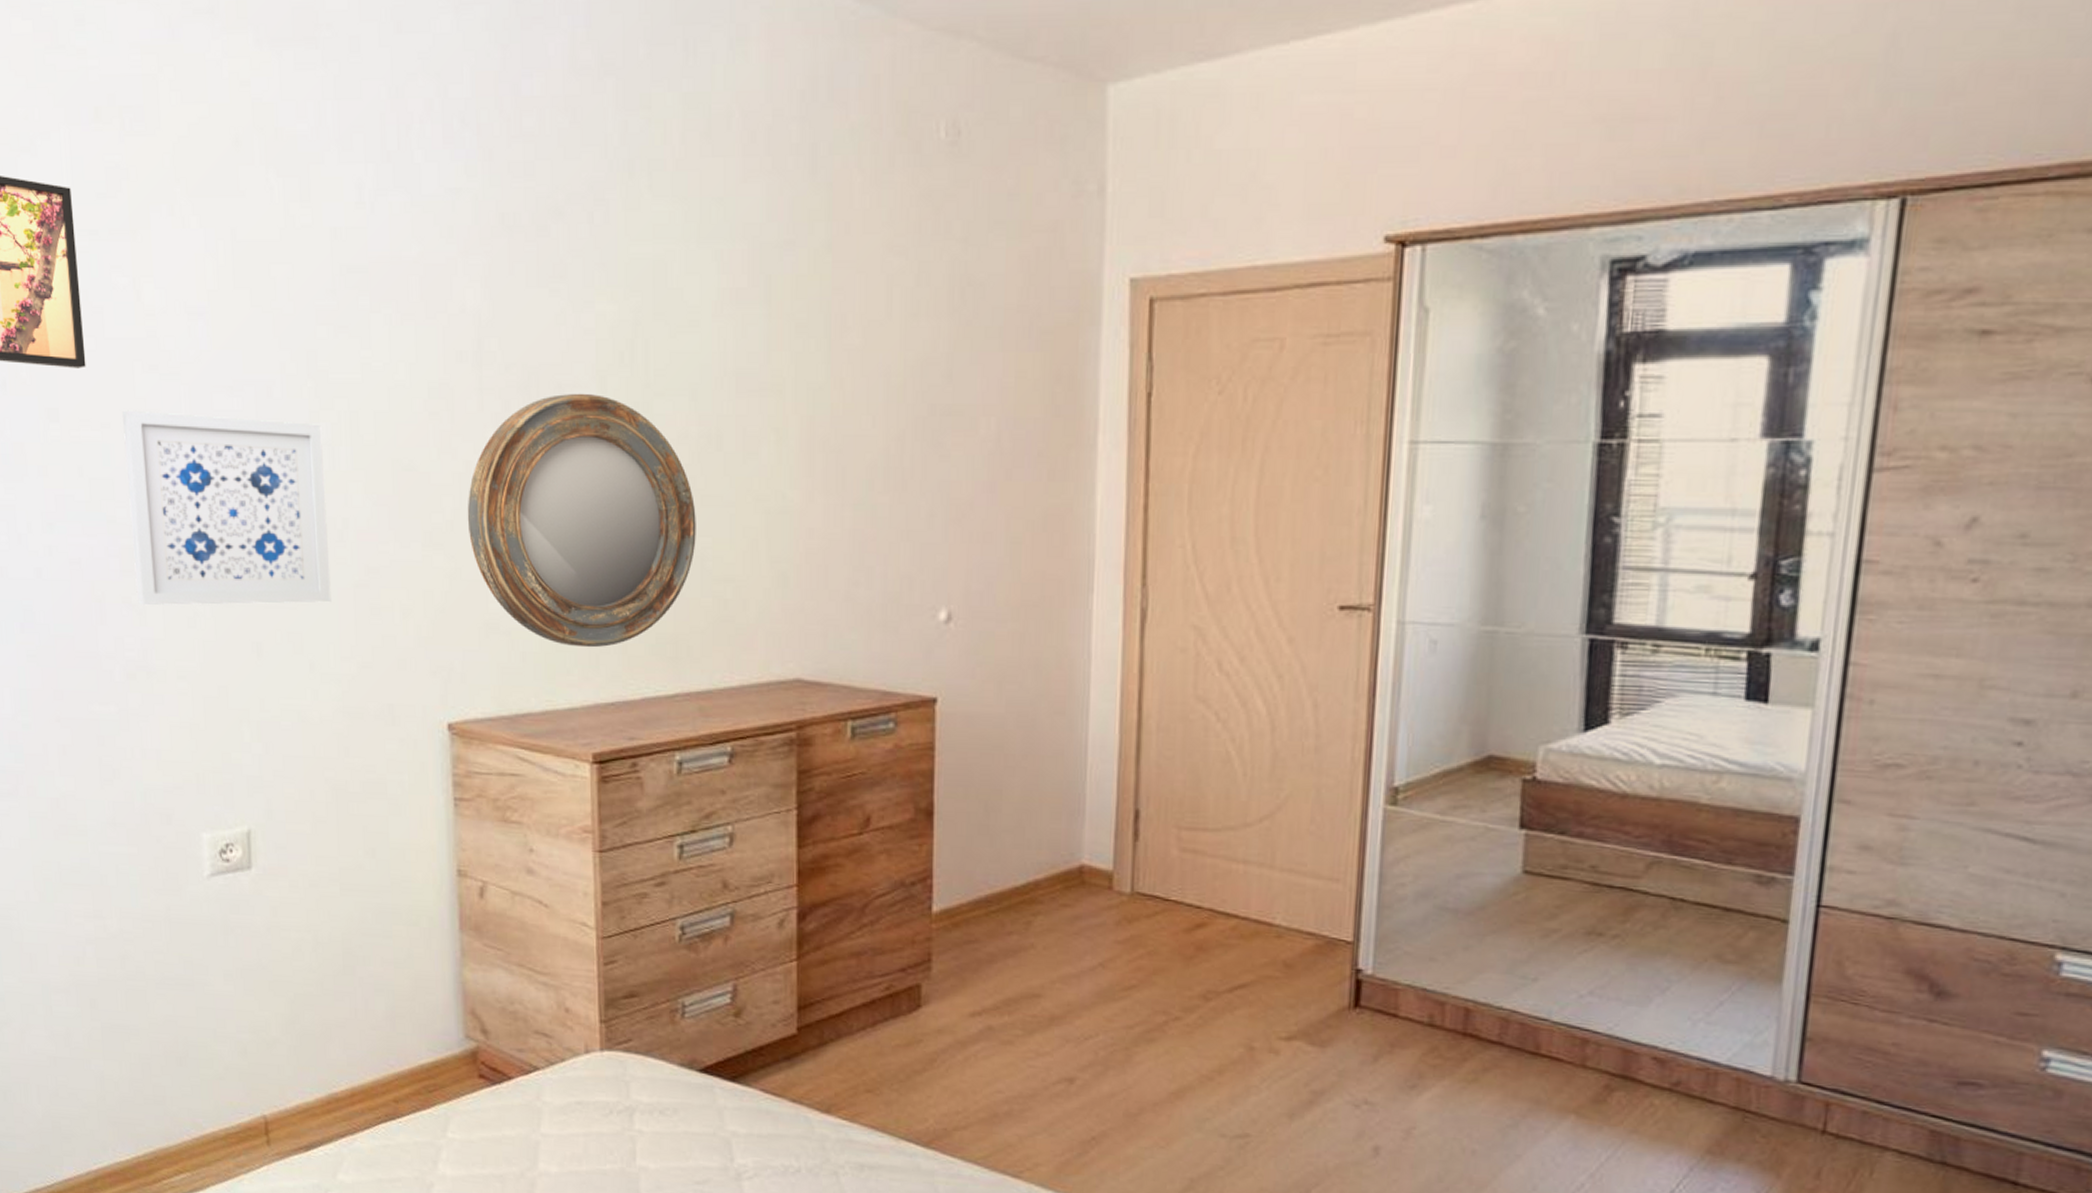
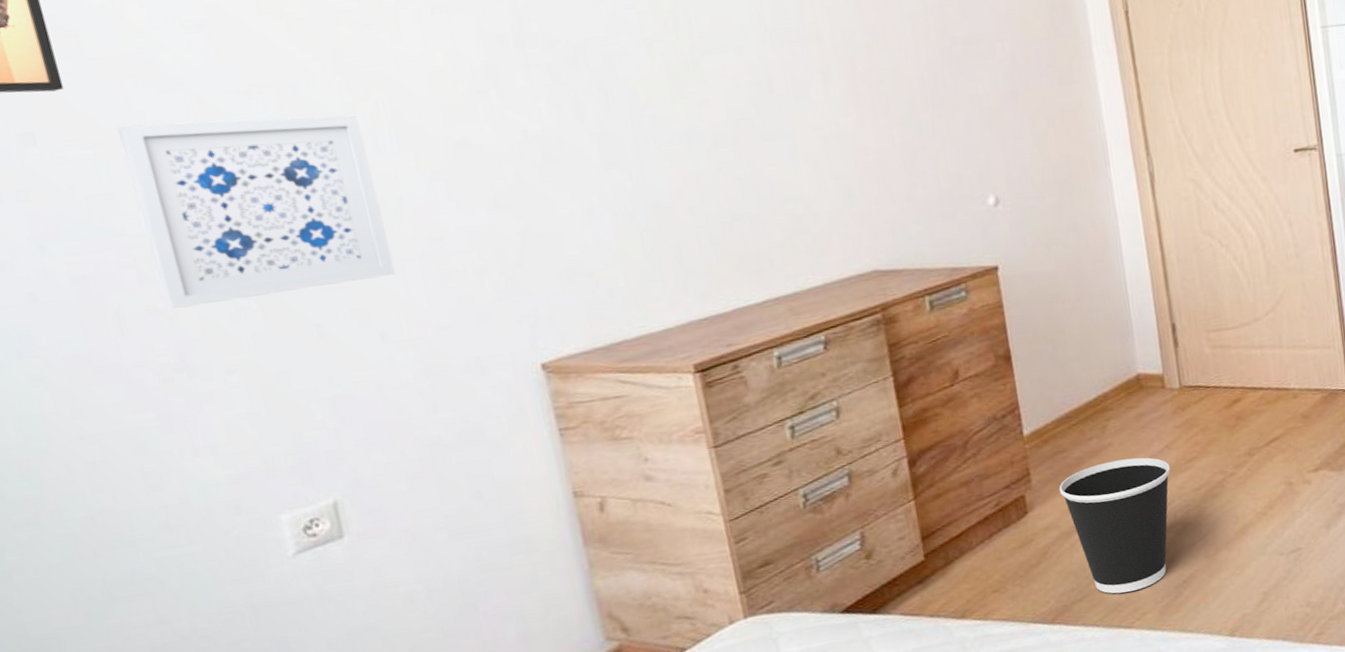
home mirror: present [467,393,696,648] -> none [529,59,763,277]
wastebasket: none [962,967,1101,1134] -> present [1059,457,1171,594]

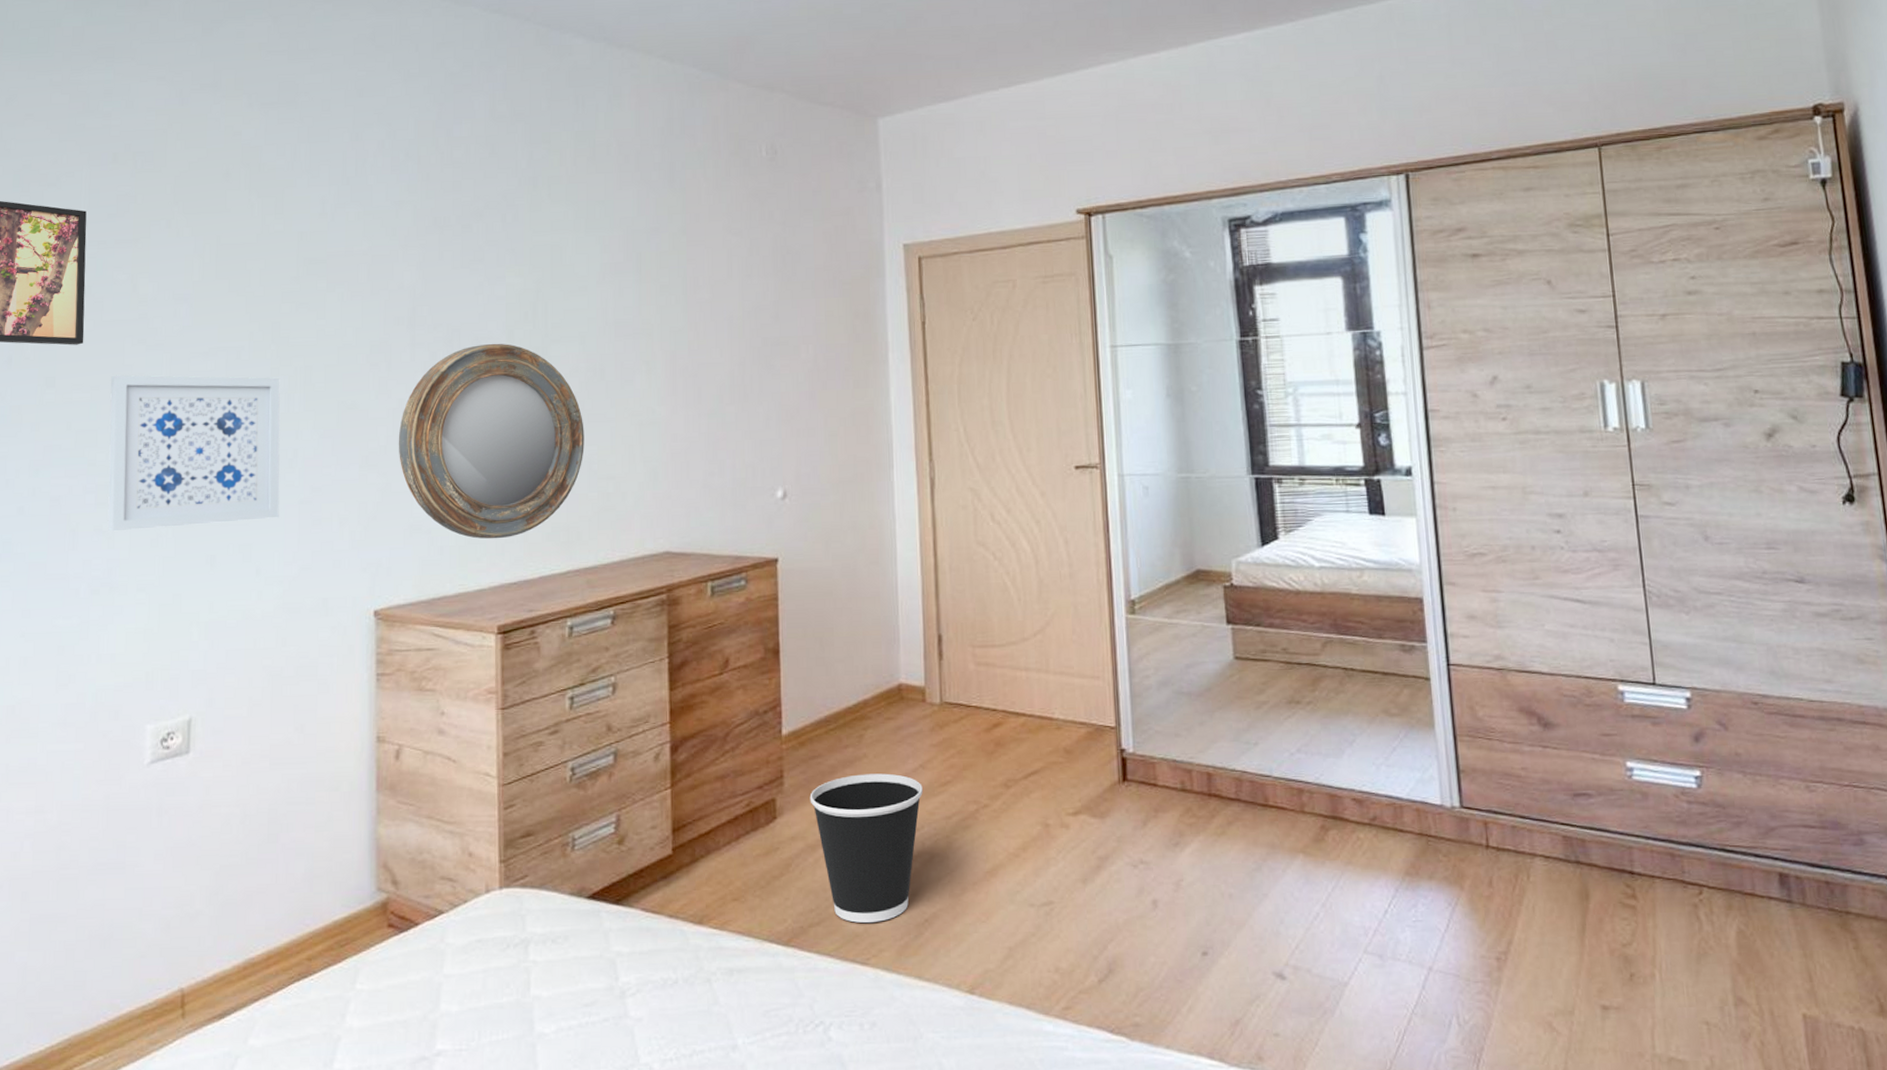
home mirror: none [529,59,763,277] -> present [398,343,584,539]

